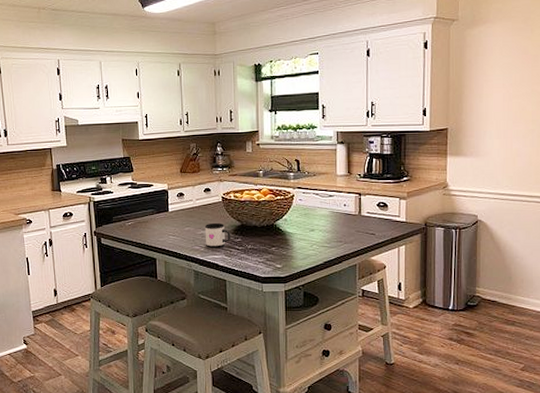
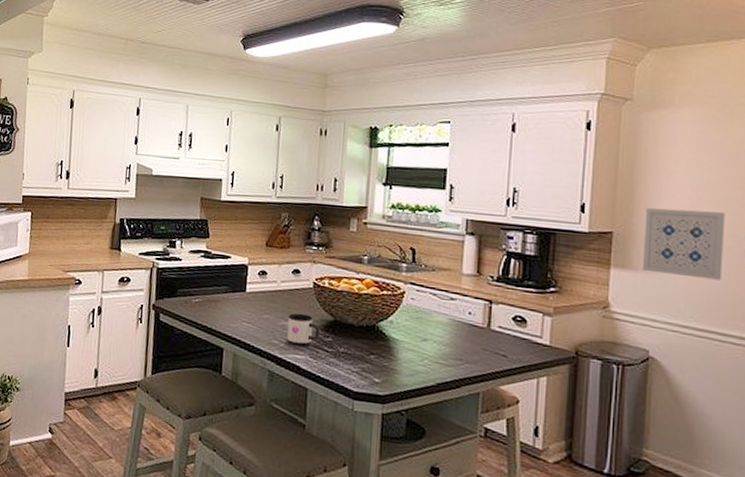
wall art: none [470,104,529,157] -> present [642,208,725,280]

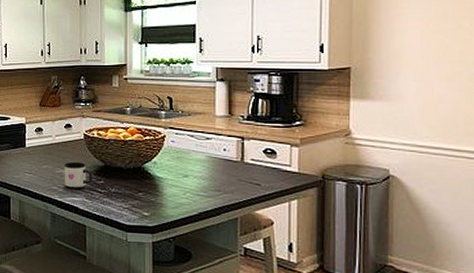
wall art: present [642,208,725,280] -> none [379,41,455,102]

